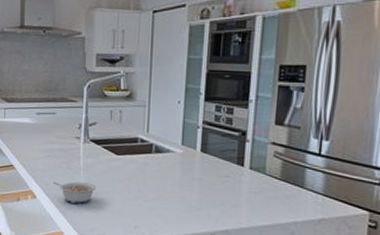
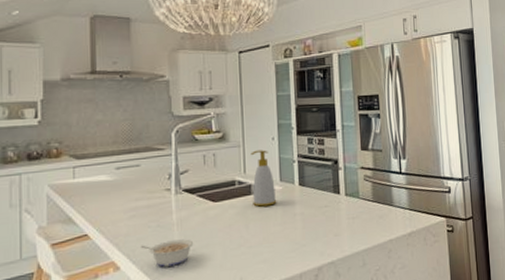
soap bottle: none [153,112,176,167] -> present [251,150,276,207]

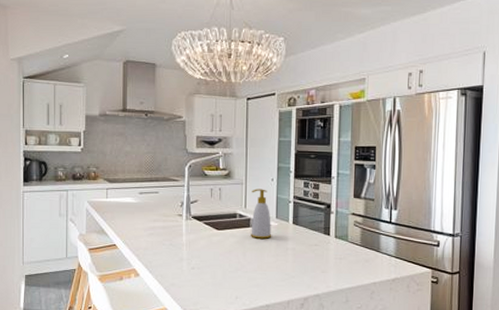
legume: present [140,239,194,267] -> none [155,258,199,279]

